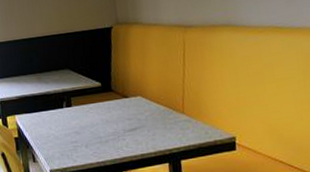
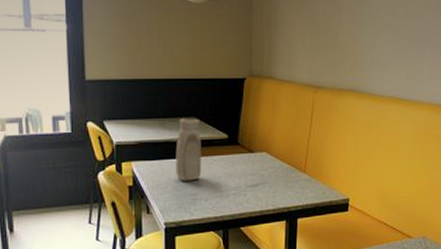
vase: none [53,70,80,130] -> present [175,118,202,181]

